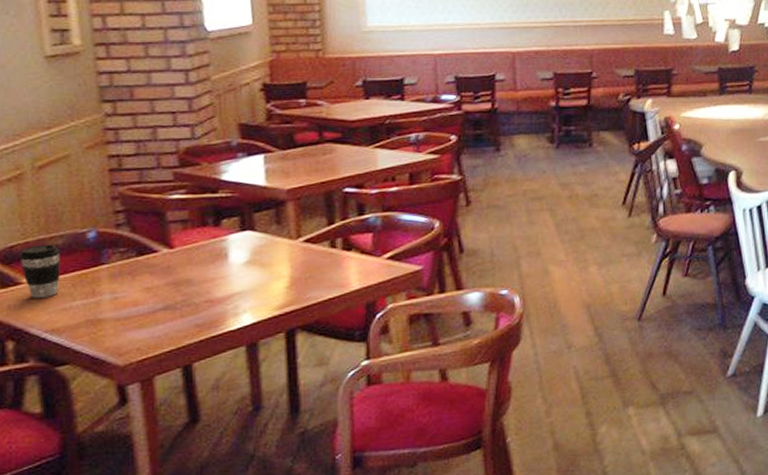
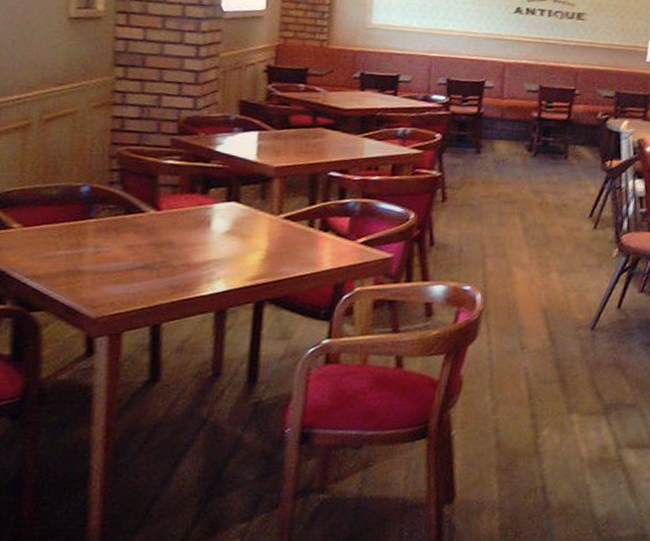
coffee cup: present [19,244,60,298] -> none [13,193,53,244]

